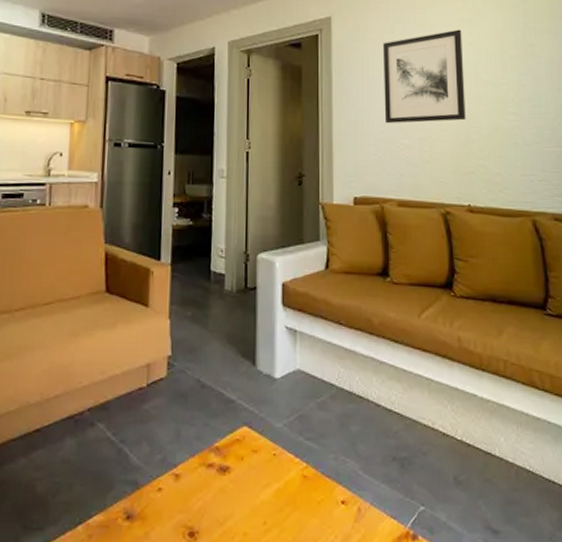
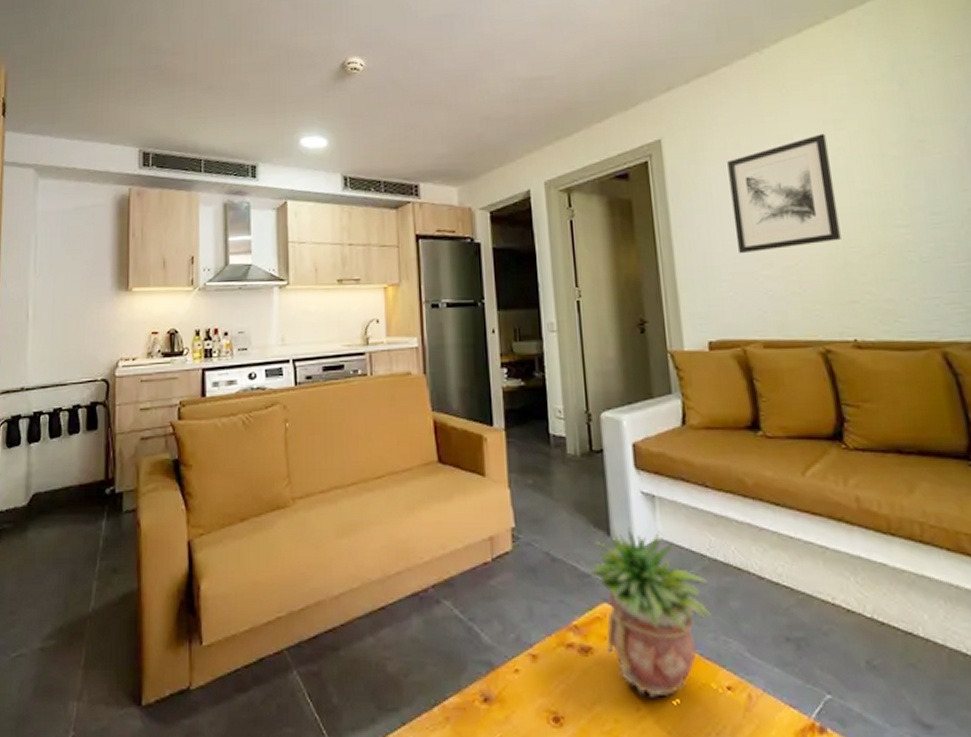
potted plant: none [232,358,336,512] -> present [587,527,714,697]

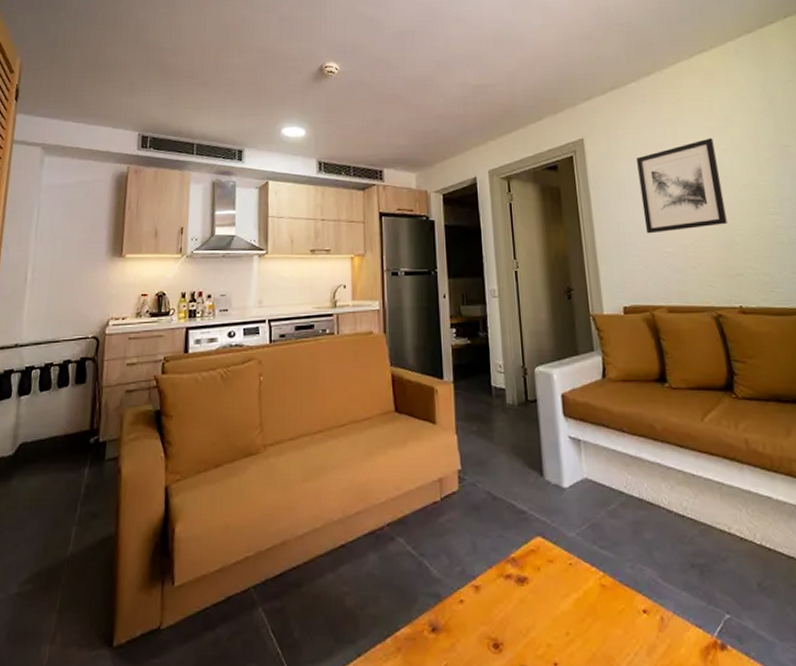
potted plant: present [587,527,714,697] -> none [524,468,631,622]

